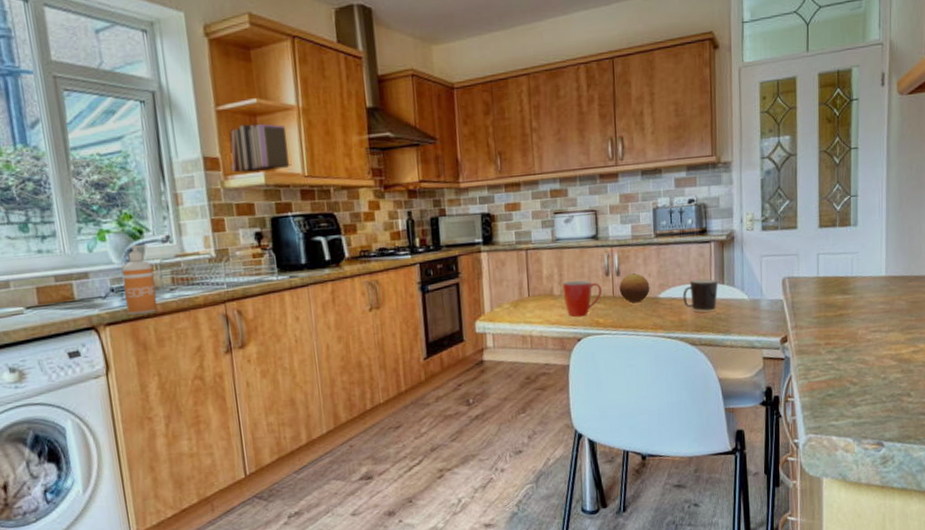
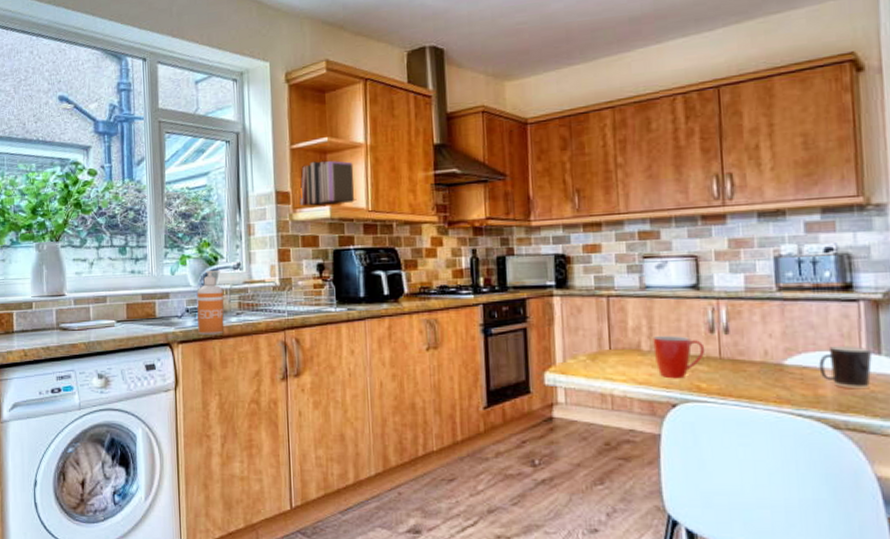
fruit: present [619,273,650,303] -> none [727,332,772,369]

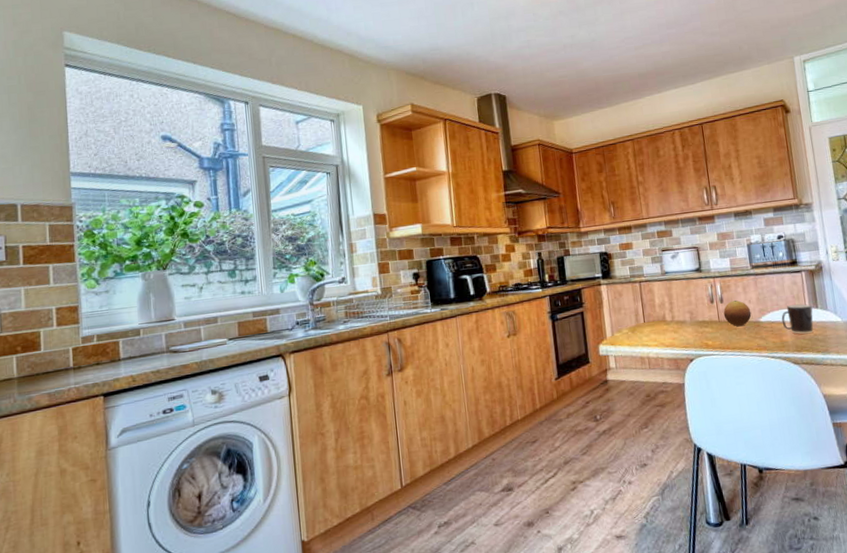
soap dispenser: present [196,270,225,336] -> none [305,285,333,344]
books: present [300,160,354,207] -> none [394,186,441,226]
mug: present [653,336,705,379] -> none [673,307,709,340]
fruit: none [727,332,772,369] -> present [723,300,752,327]

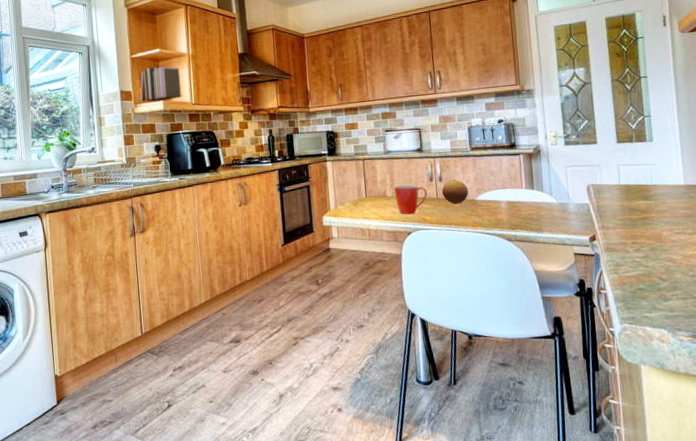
books: none [394,186,441,226] -> present [139,66,181,102]
mug: none [673,307,709,340] -> present [394,185,428,215]
mug: present [781,304,814,335] -> none [497,185,529,214]

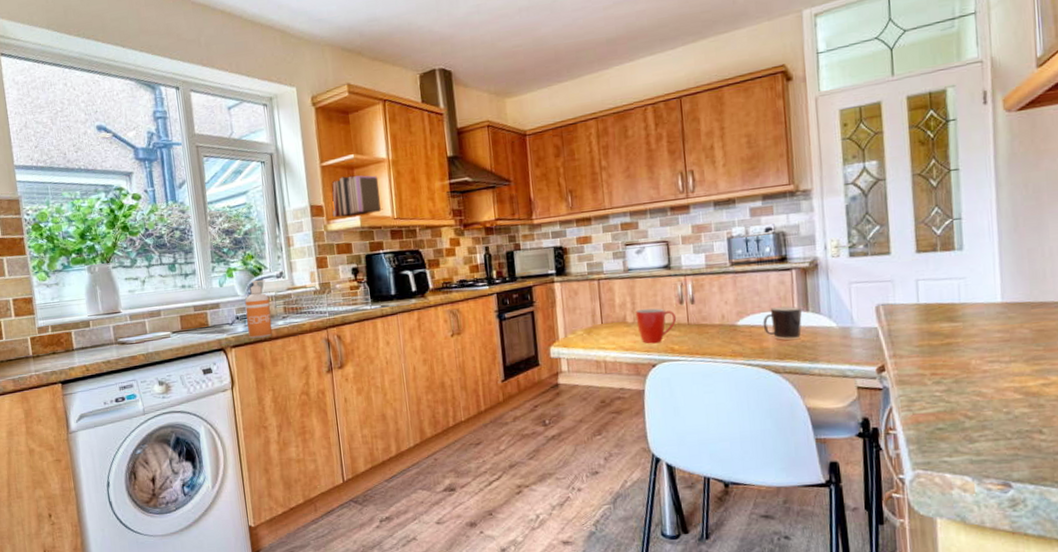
soap dispenser: none [59,154,84,206] -> present [244,280,273,339]
fruit: present [441,179,469,204] -> none [694,301,727,331]
mug: none [497,185,529,214] -> present [763,306,803,341]

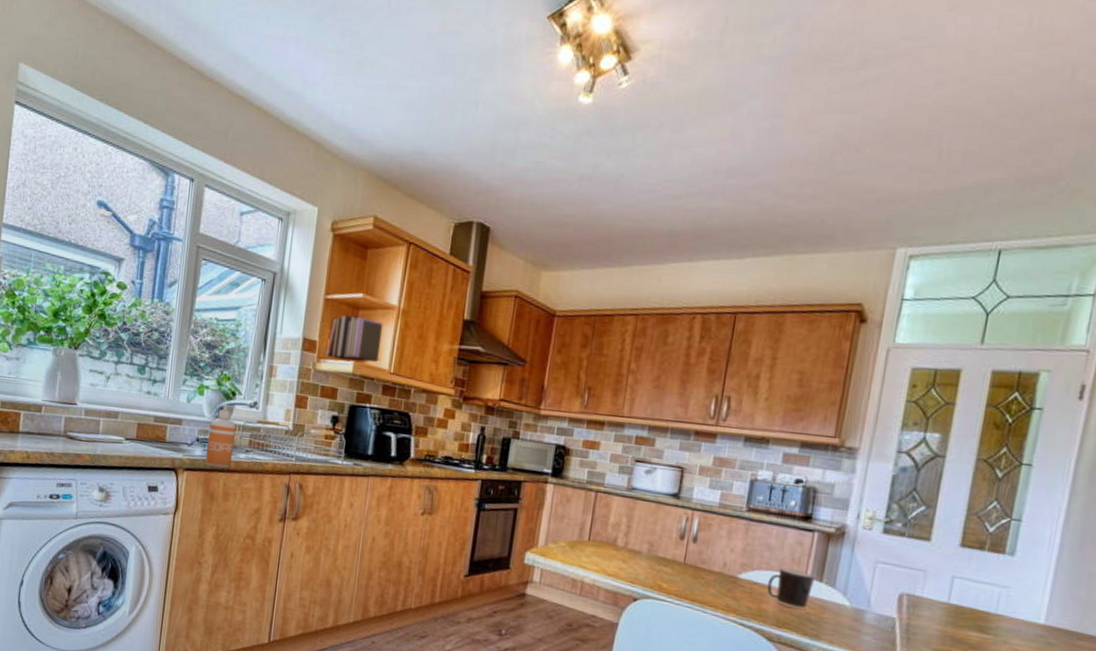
mug: present [635,308,677,344] -> none [626,535,673,576]

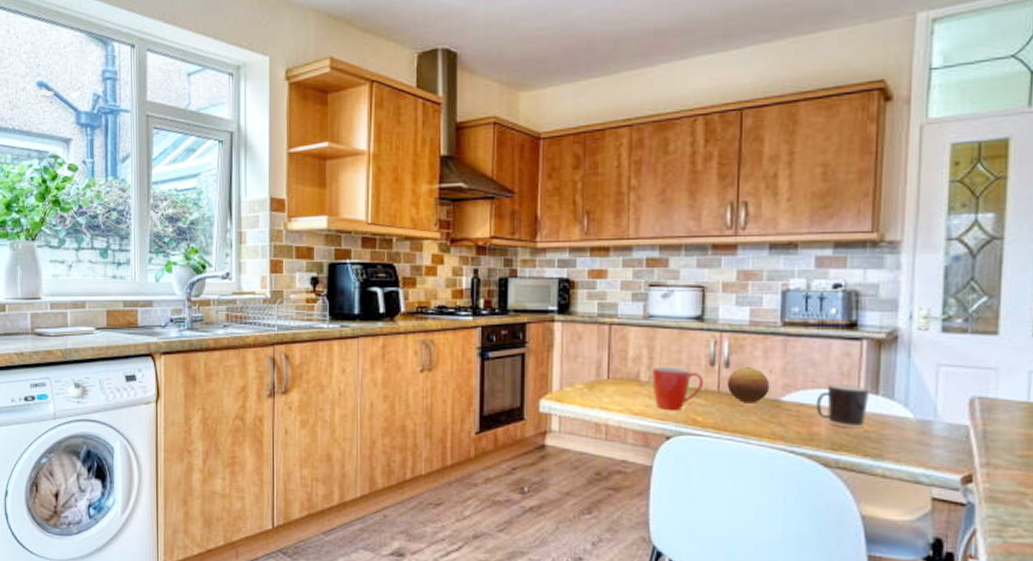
soap dispenser: present [204,403,237,468] -> none [181,278,210,348]
books: present [325,315,383,363] -> none [296,167,354,217]
mug: none [626,535,673,576] -> present [652,367,704,411]
fruit: none [692,543,730,577] -> present [726,367,770,404]

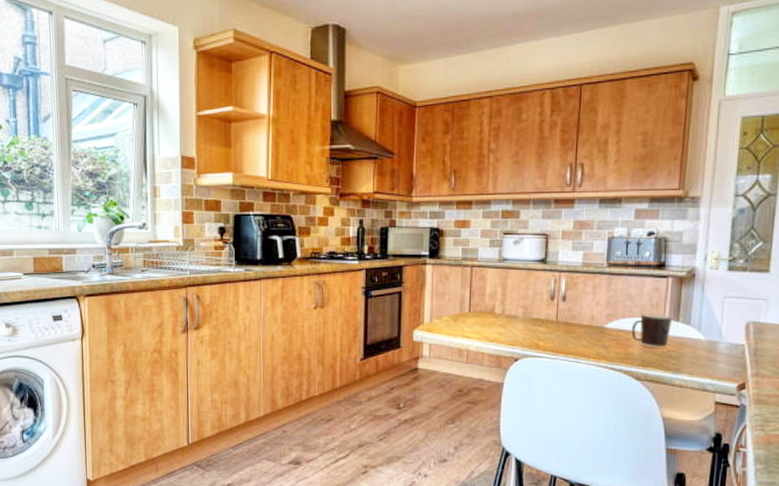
mug: present [652,367,704,411] -> none [504,302,546,338]
fruit: present [726,367,770,404] -> none [563,301,597,330]

